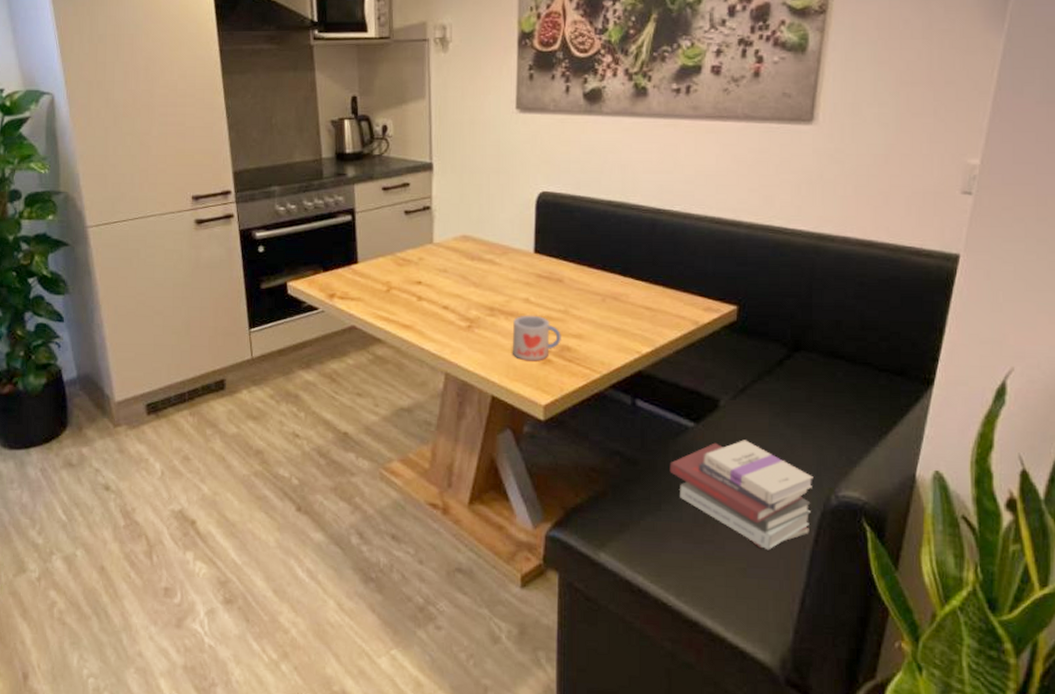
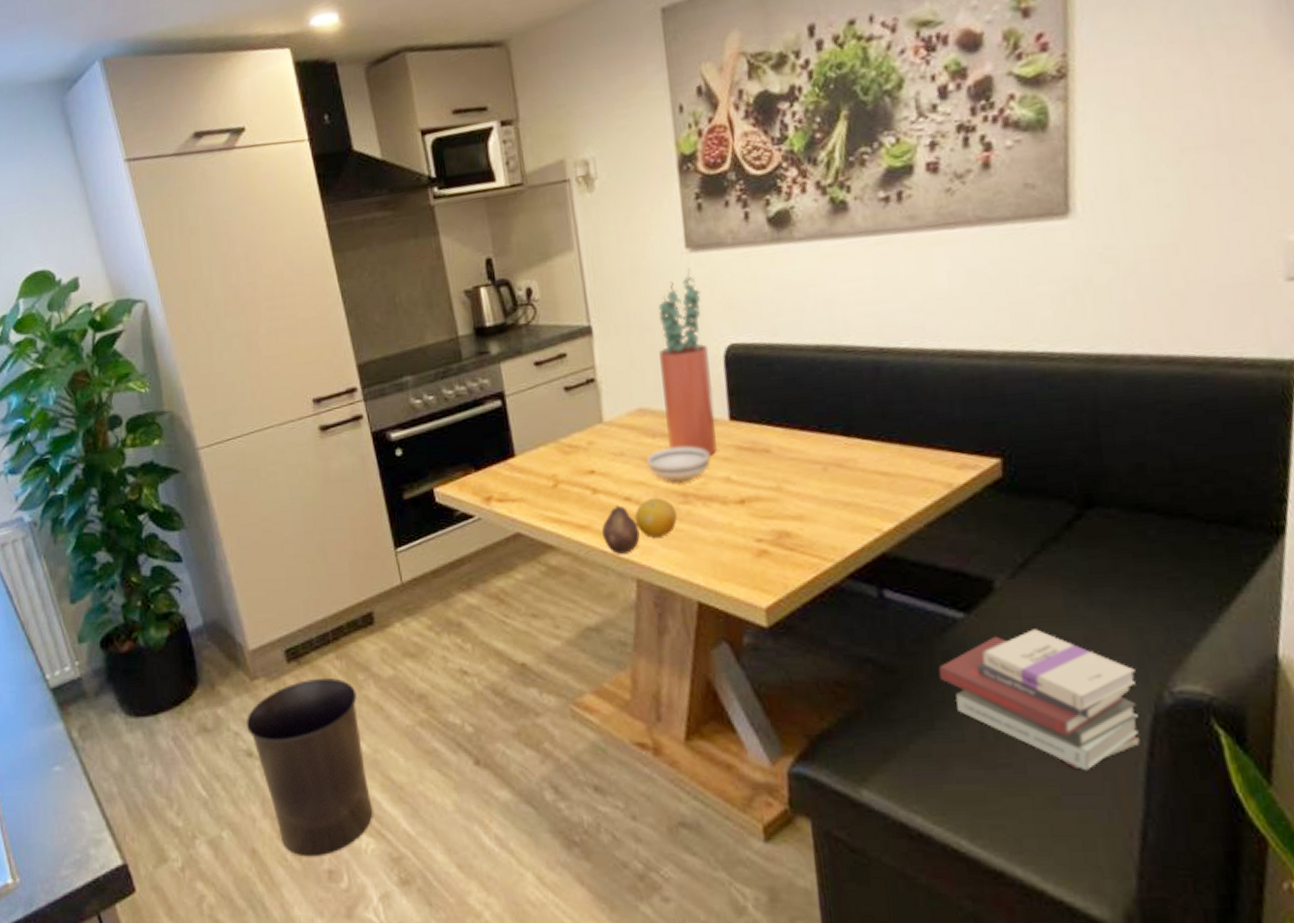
waste bin: none [106,429,208,576] -> present [246,677,373,857]
fruit: none [421,312,452,351] -> present [601,505,640,554]
fruit: none [449,308,483,341] -> present [634,497,677,538]
bowl: none [464,269,515,299] -> present [646,446,710,483]
vase: none [484,126,525,280] -> present [658,268,717,456]
mug: present [512,315,561,361] -> none [712,497,778,555]

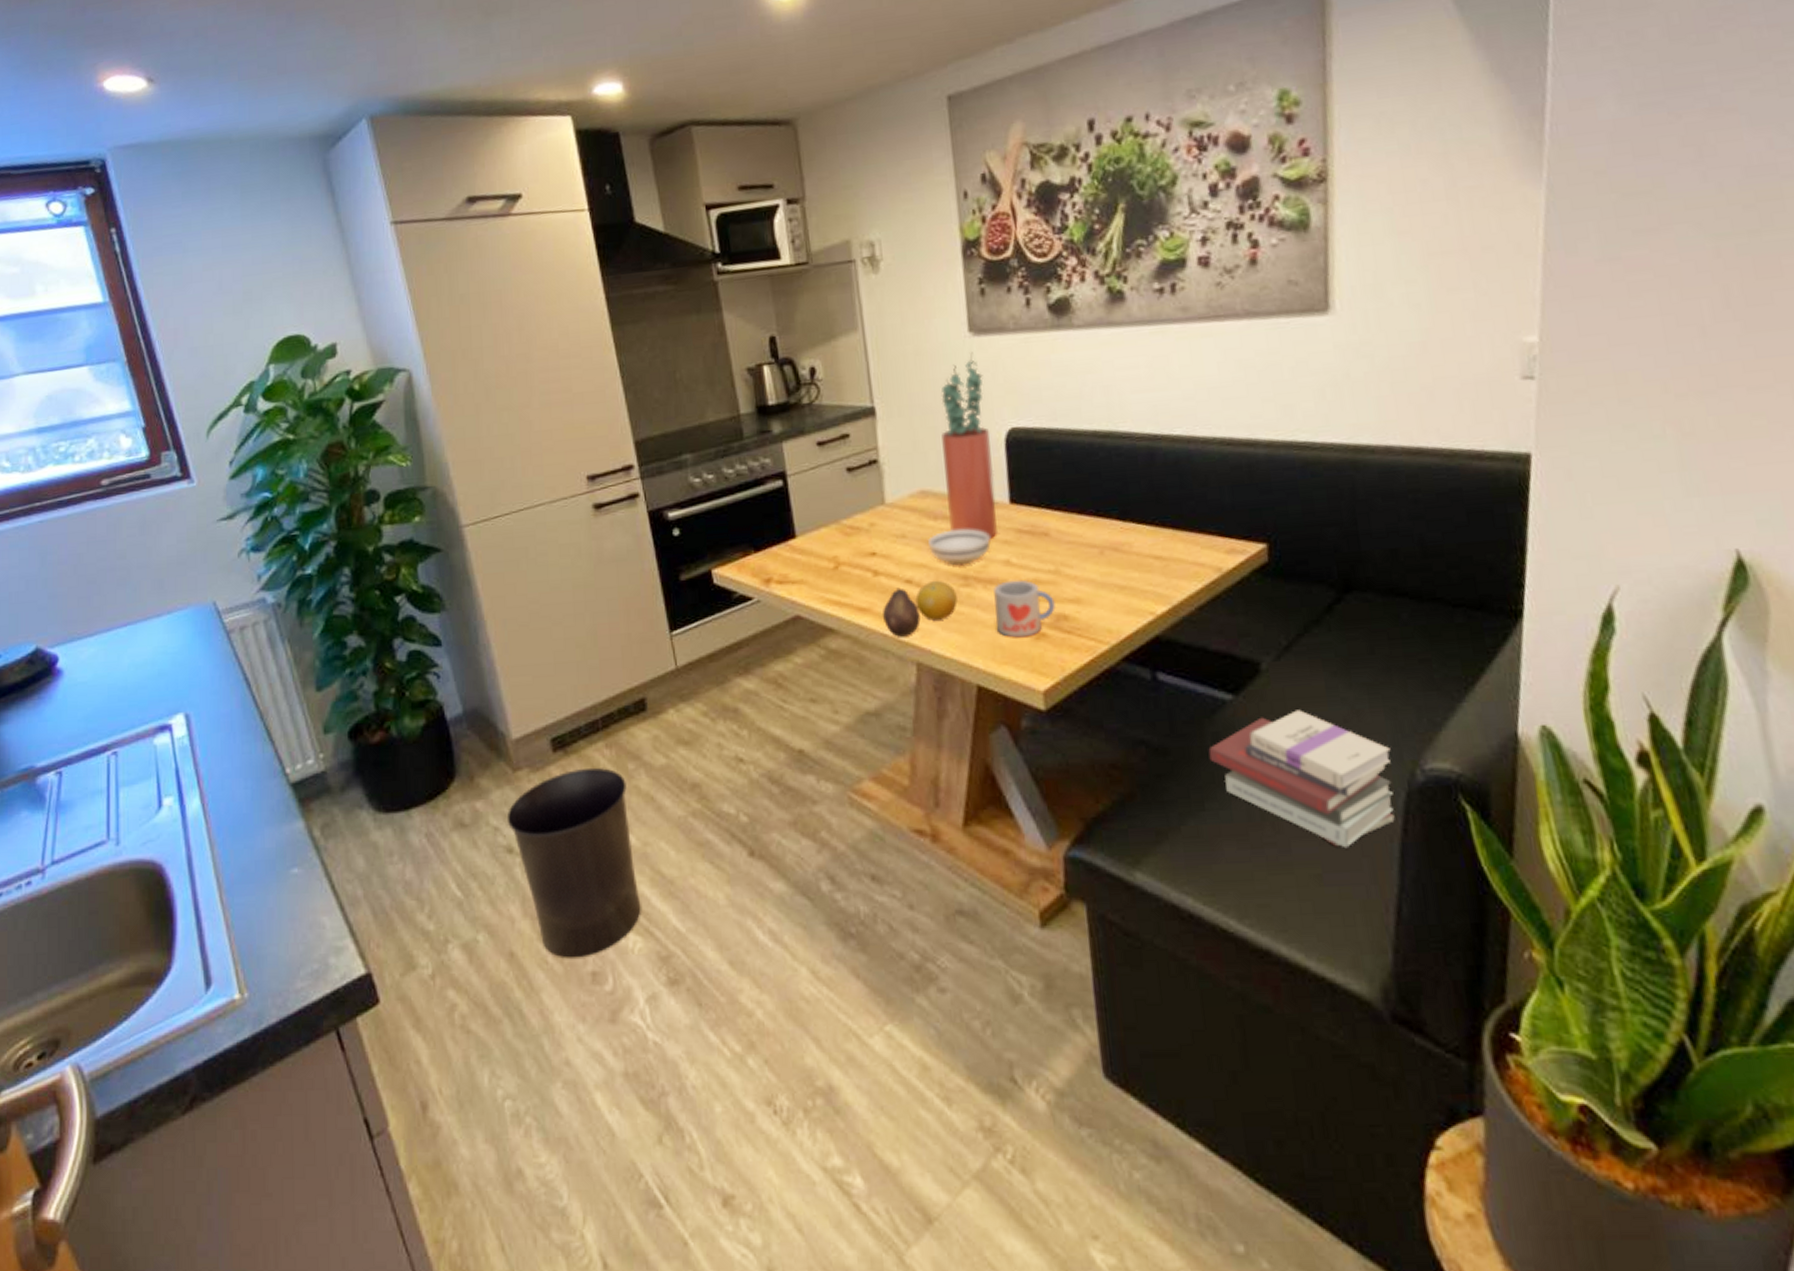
mug: none [712,497,778,555] -> present [992,580,1056,638]

